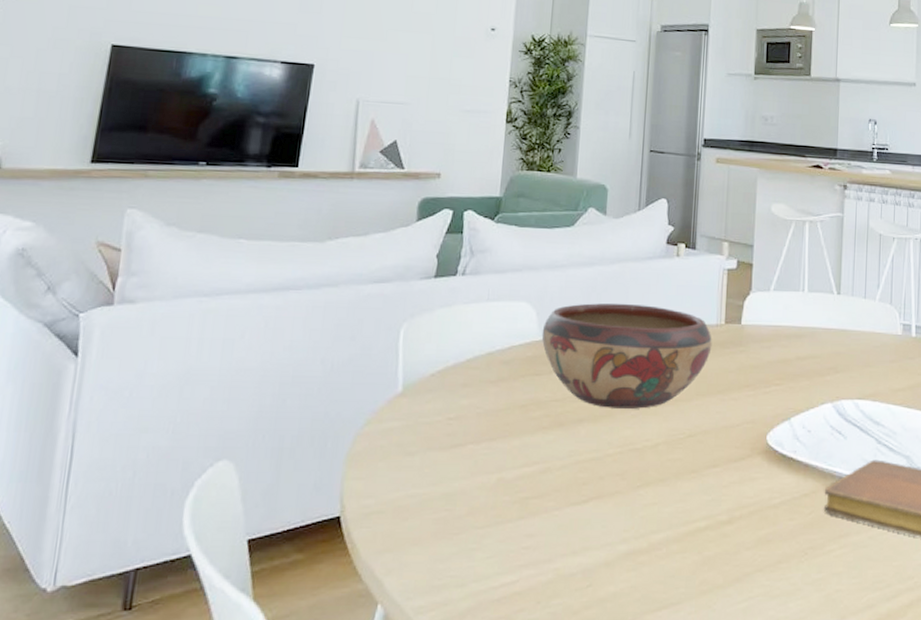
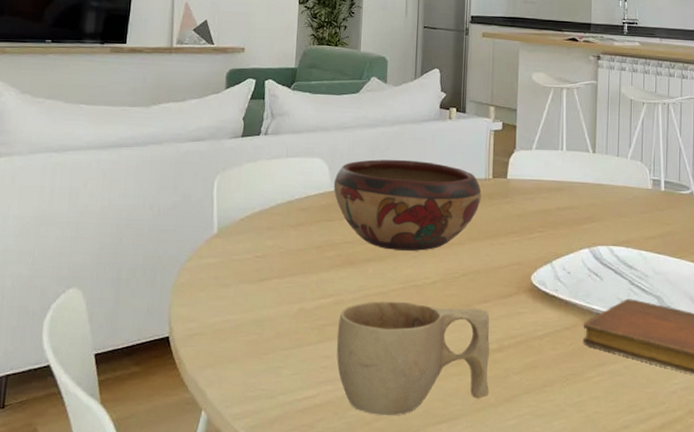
cup: none [541,468,719,604] -> present [336,301,490,416]

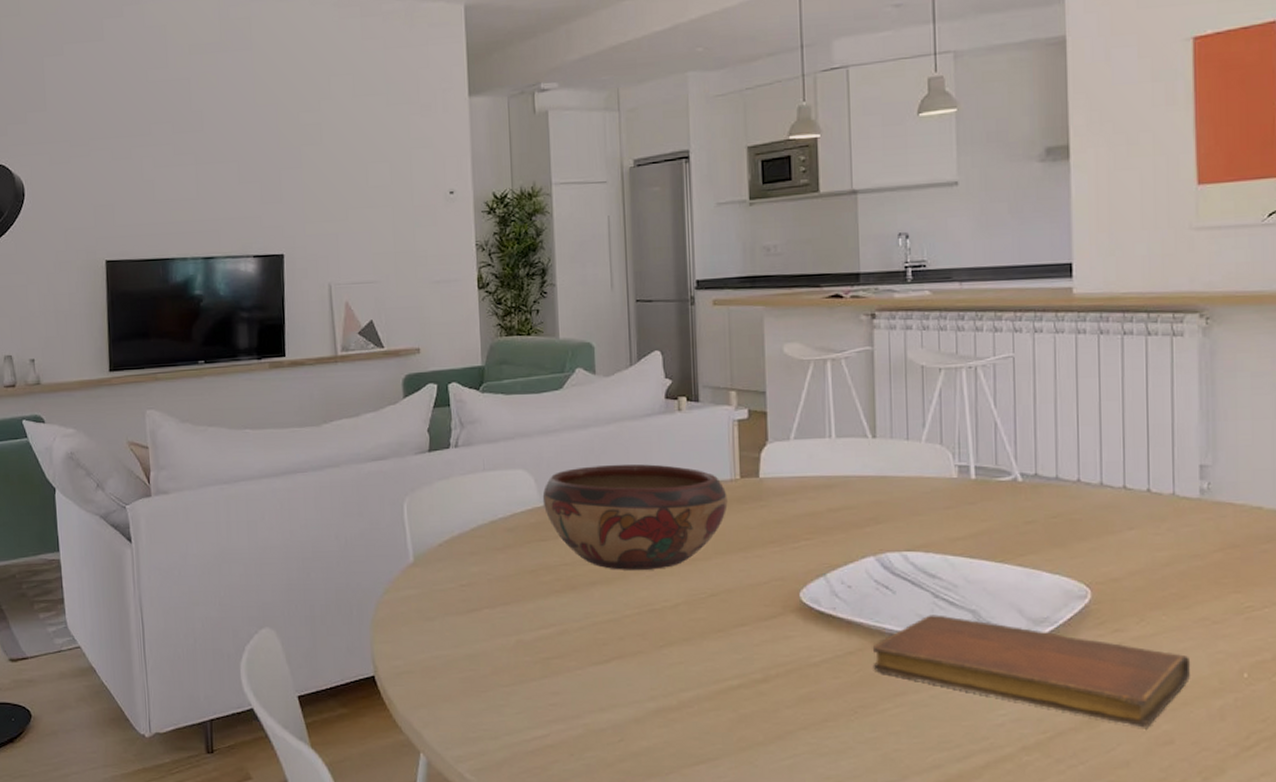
cup: present [336,301,490,416] -> none [564,628,755,757]

